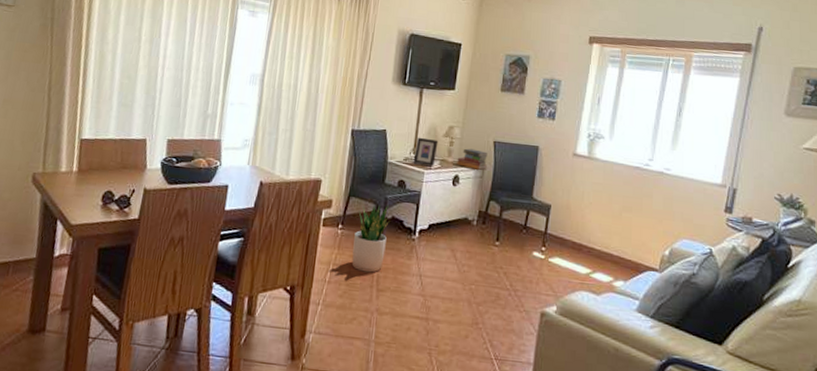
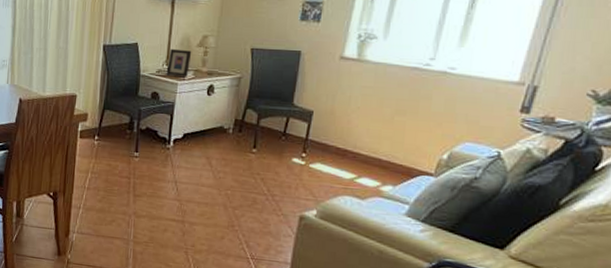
planter: present [351,204,390,273] -> none [109,116,144,180]
books: present [457,148,488,170] -> none [211,57,244,78]

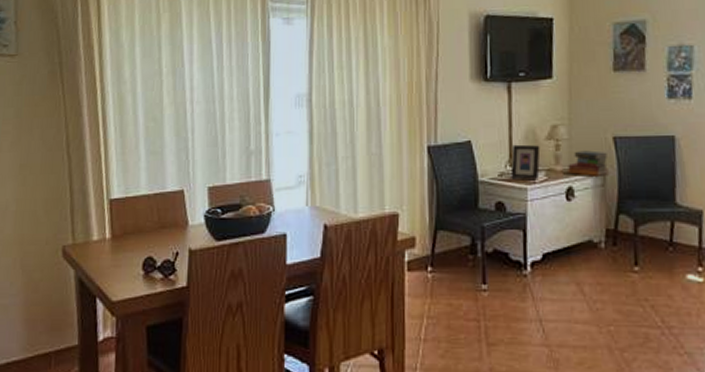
books: none [211,57,244,78] -> present [568,150,608,176]

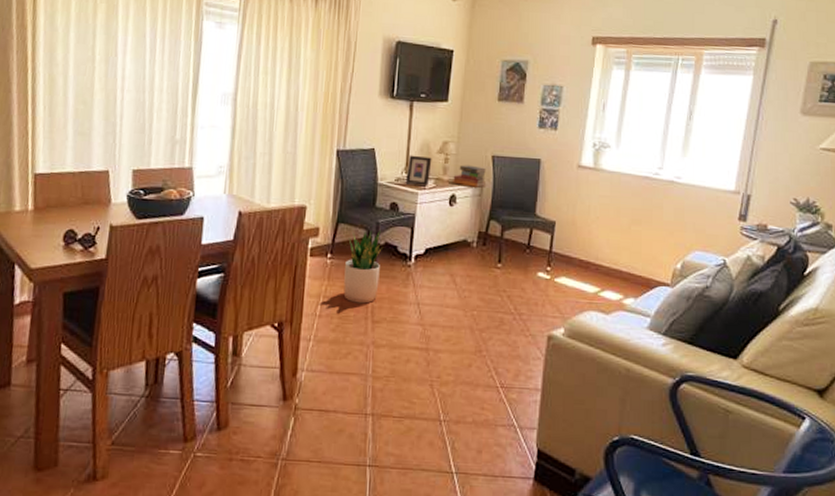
planter: none [449,235,491,323] -> present [343,230,383,304]

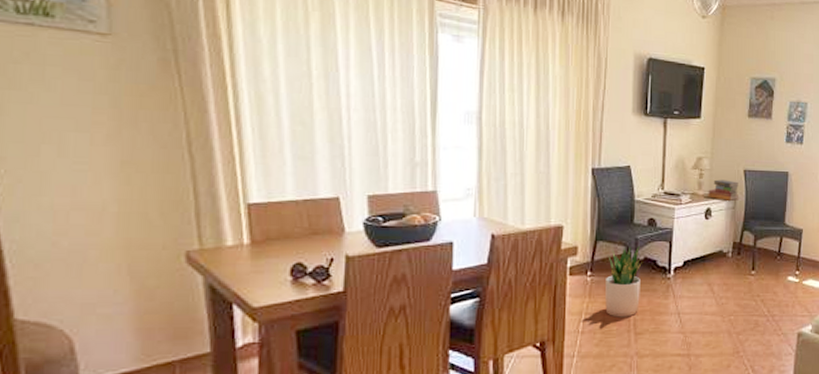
picture frame: present [405,155,432,187] -> none [662,171,687,202]

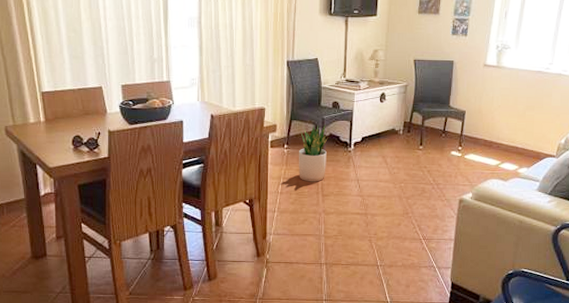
books: present [708,179,738,201] -> none [383,68,409,86]

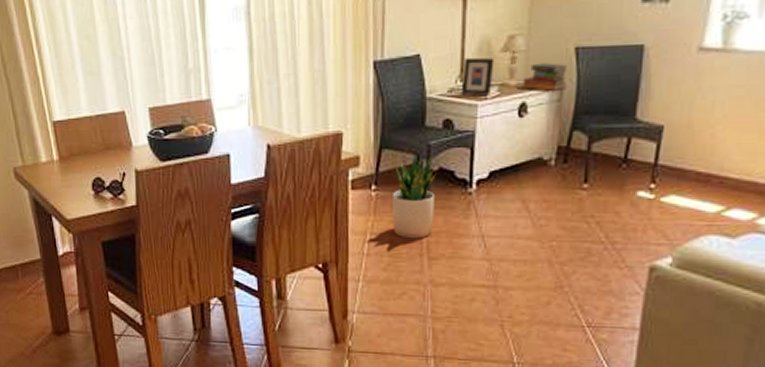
picture frame: none [344,62,365,88] -> present [461,57,495,96]
books: none [383,68,409,86] -> present [523,63,567,91]

